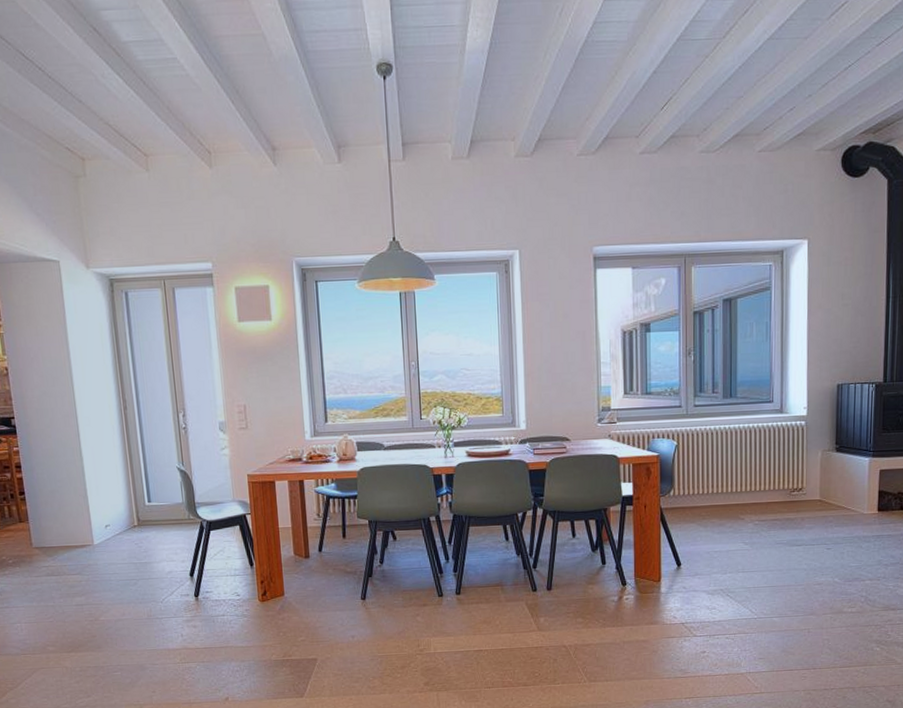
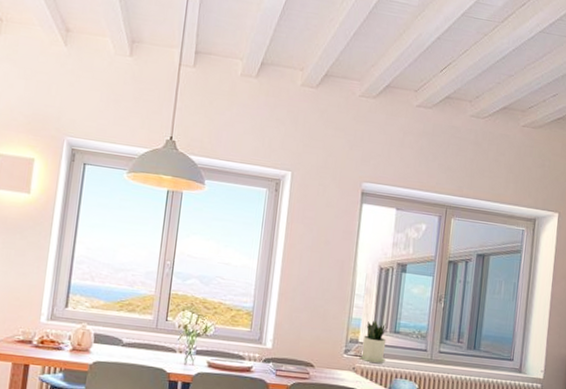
planter: none [612,386,640,428] -> present [358,321,388,364]

